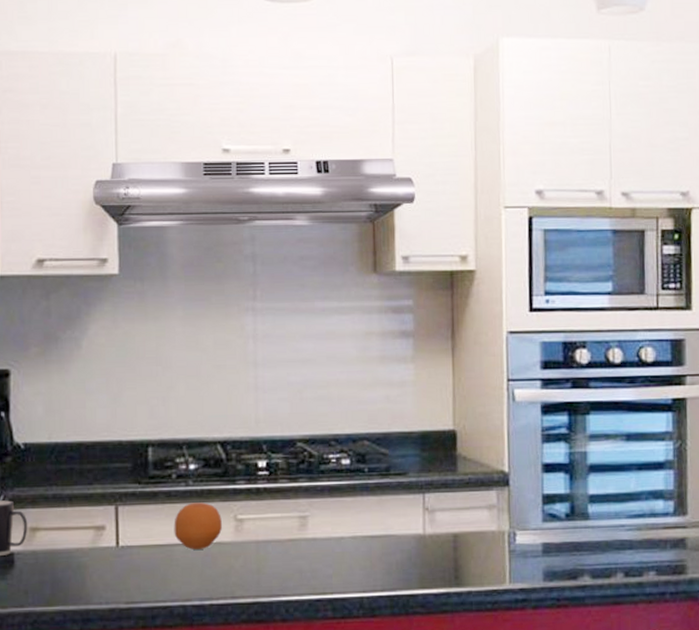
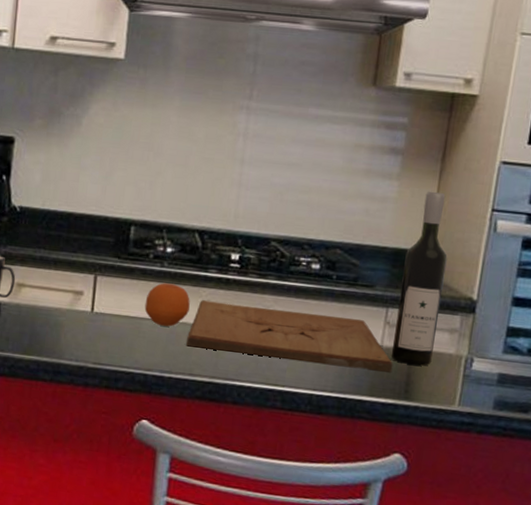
cutting board: none [223,509,439,567] -> present [185,300,393,374]
bottle: none [433,369,476,549] -> present [391,191,448,366]

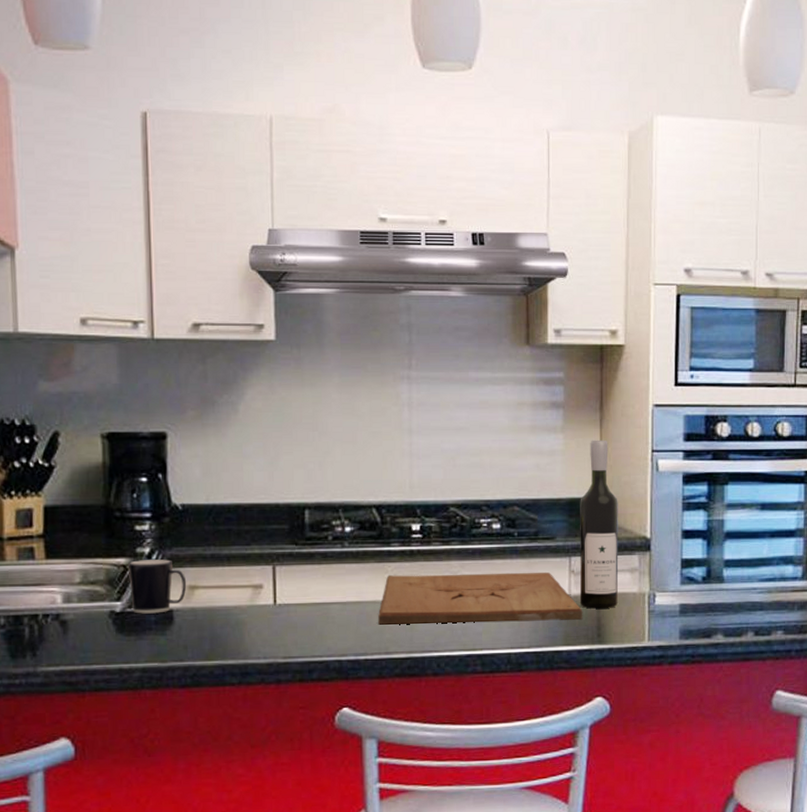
fruit: present [144,283,190,327] -> none [330,563,377,608]

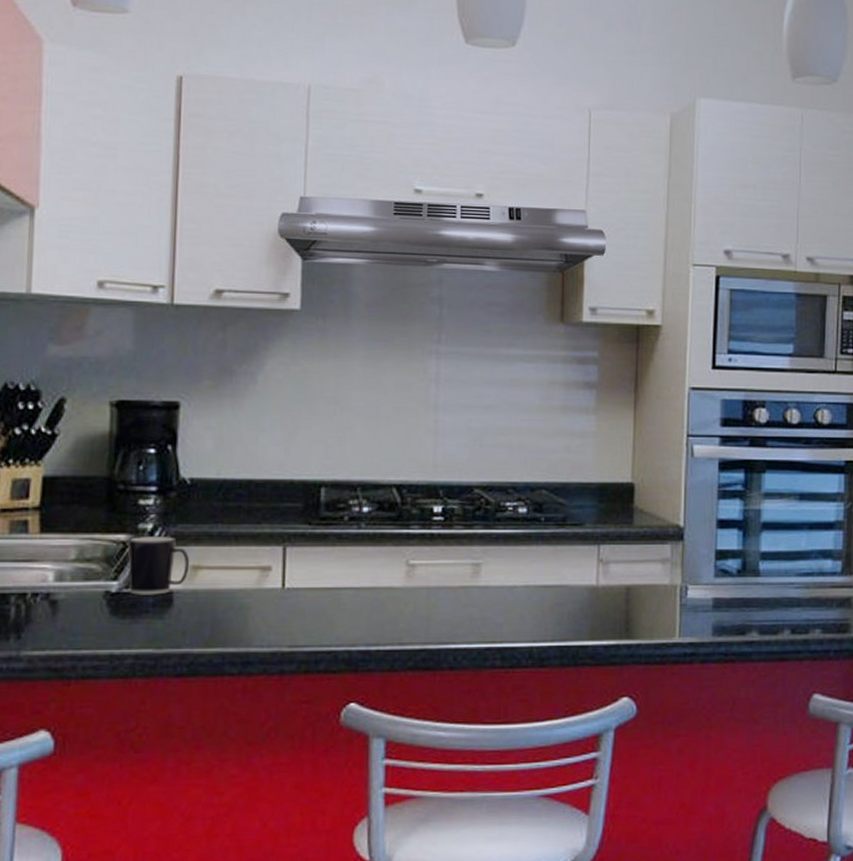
cutting board: present [377,572,583,625] -> none [392,560,611,614]
bottle: present [579,439,619,609] -> none [607,422,651,601]

